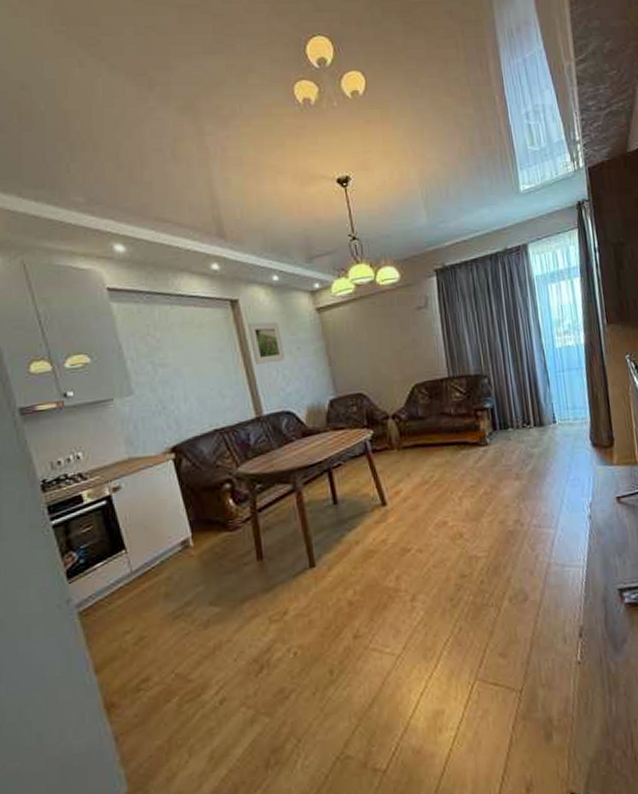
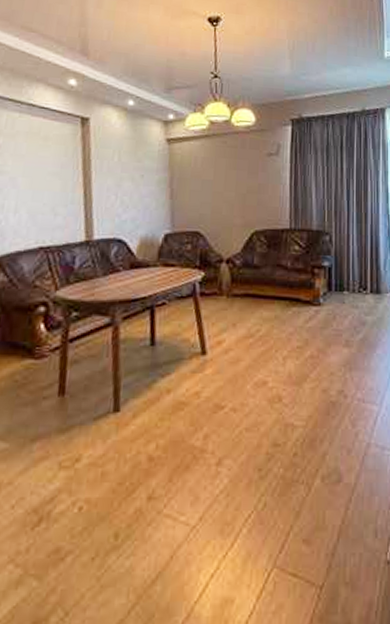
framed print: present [247,322,285,364] -> none [94,143,127,187]

